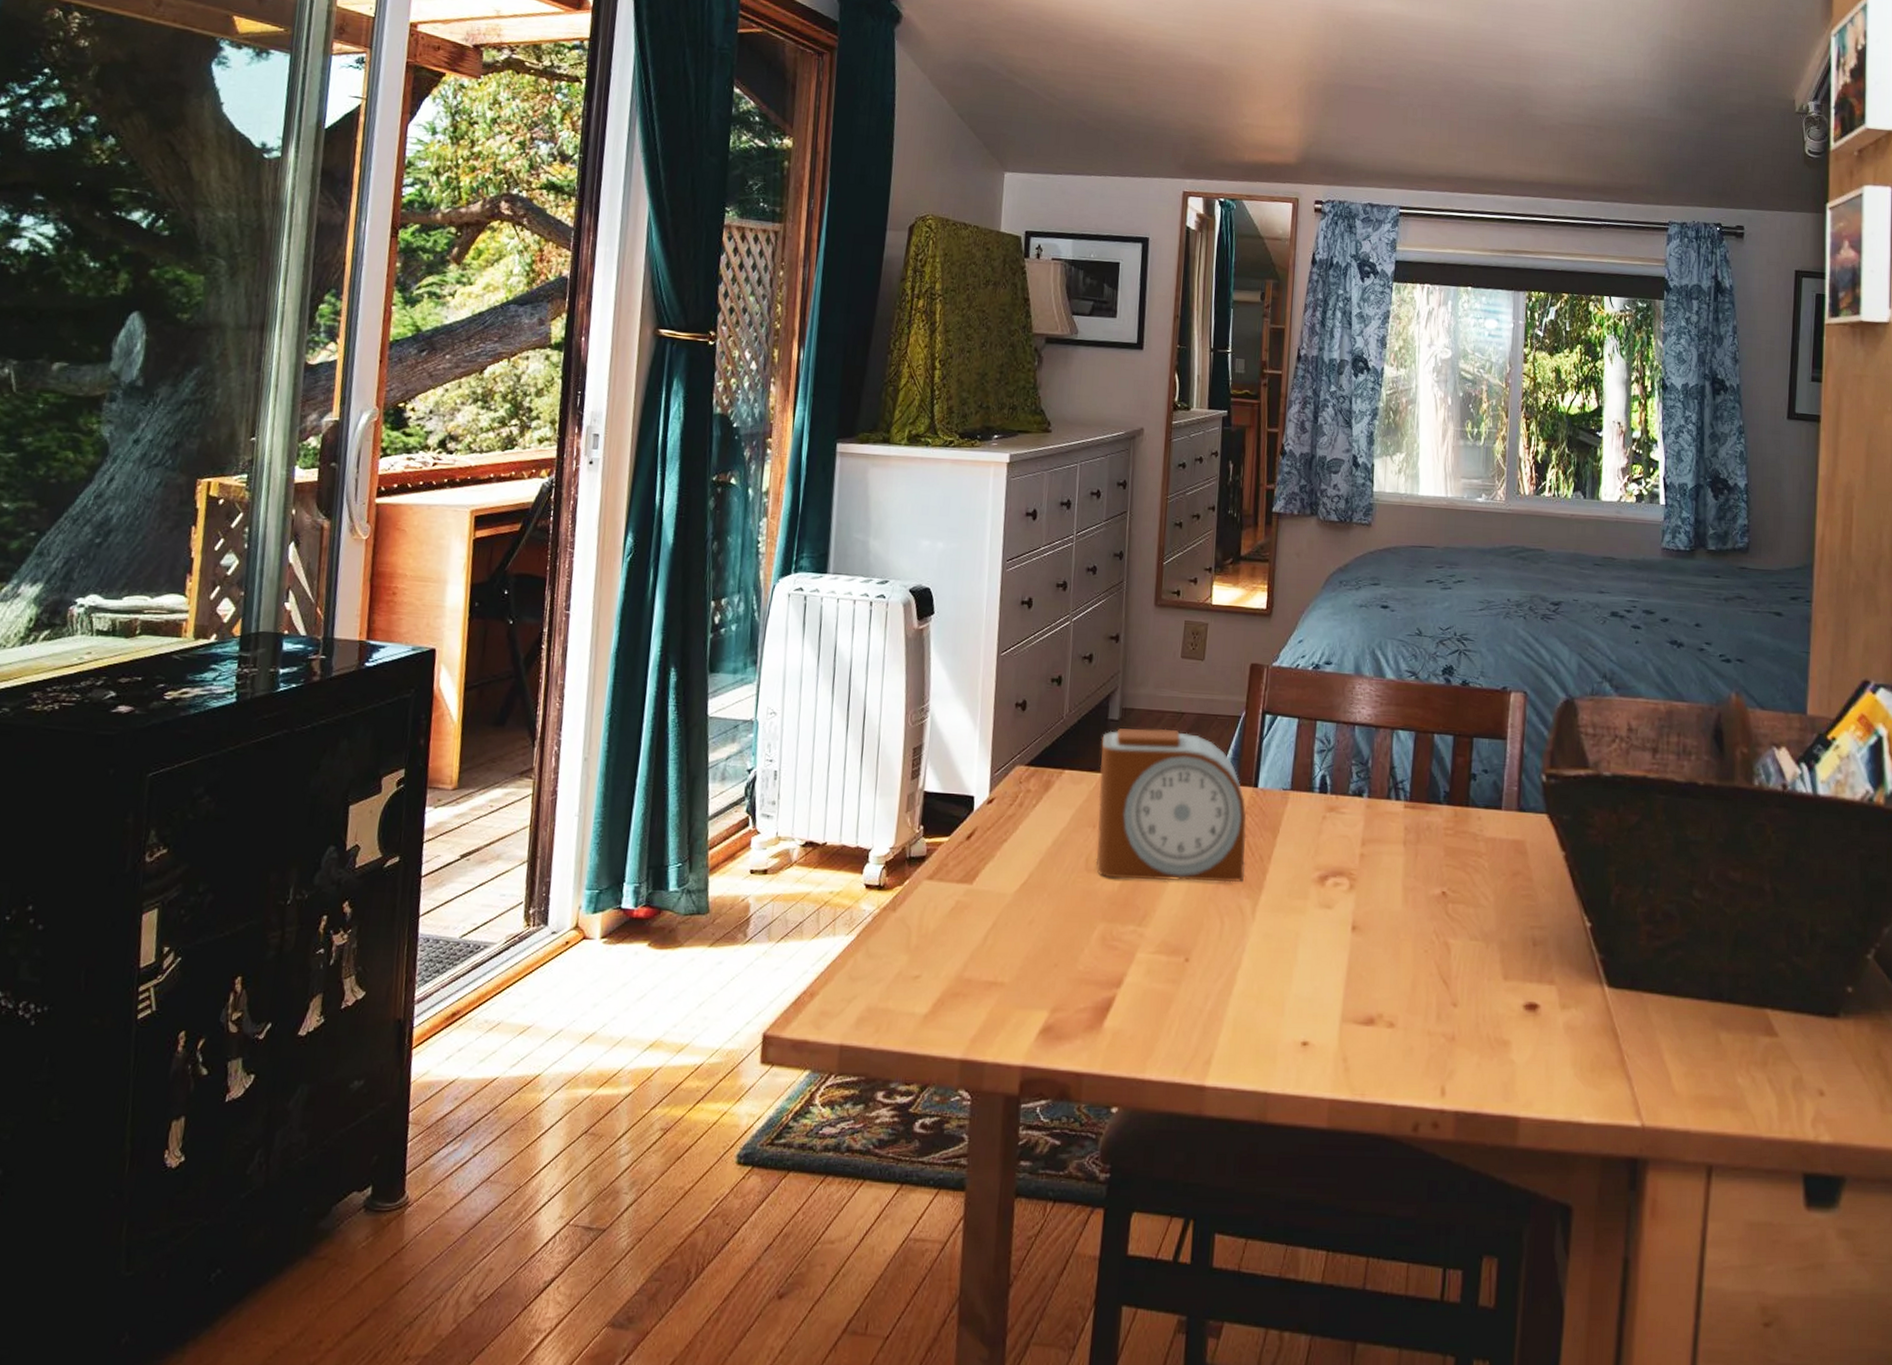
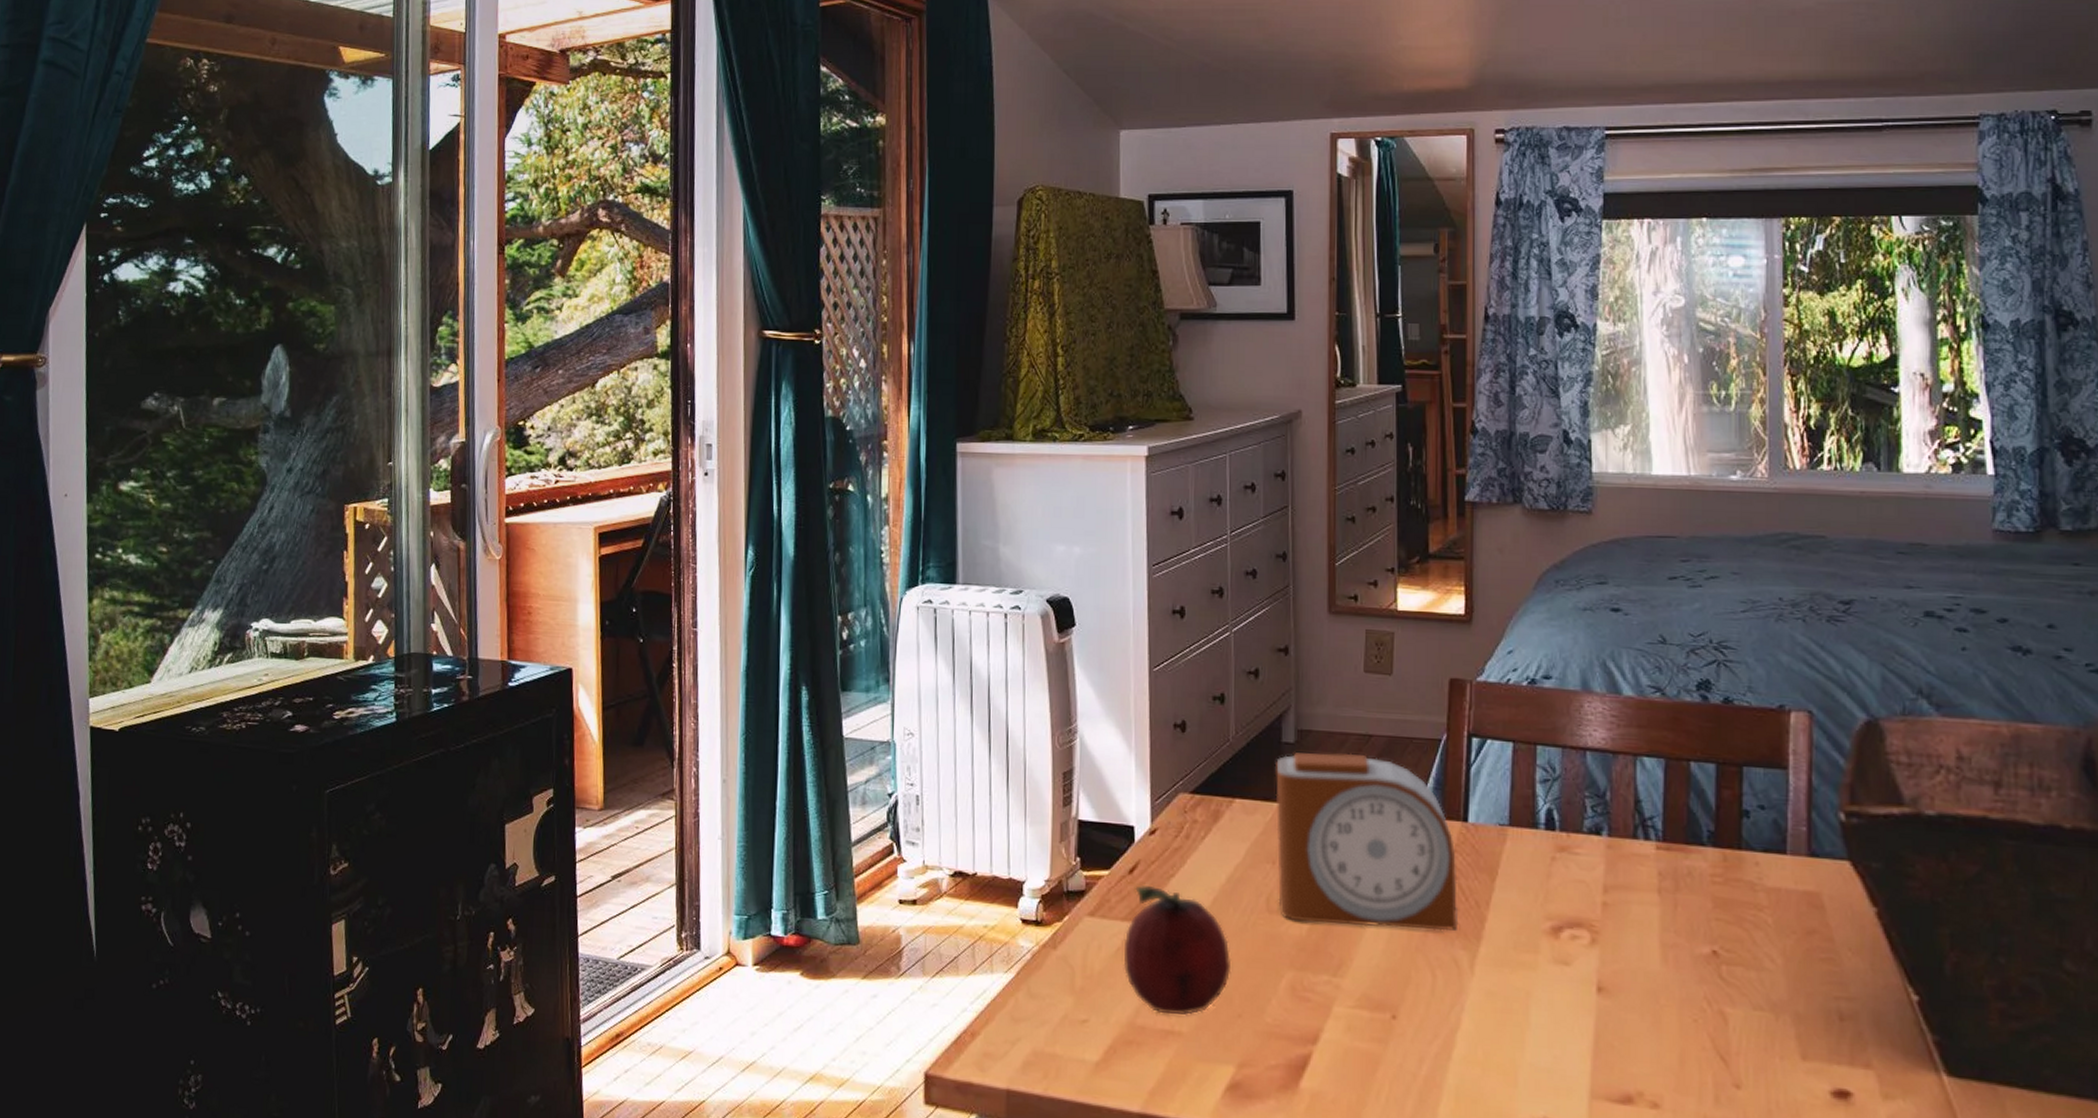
fruit: none [955,849,1052,968] -> present [1123,885,1232,1016]

